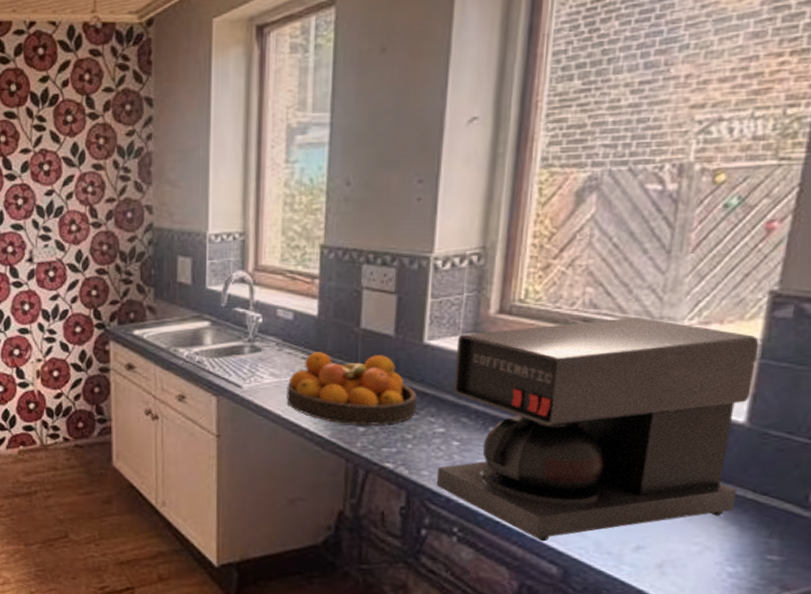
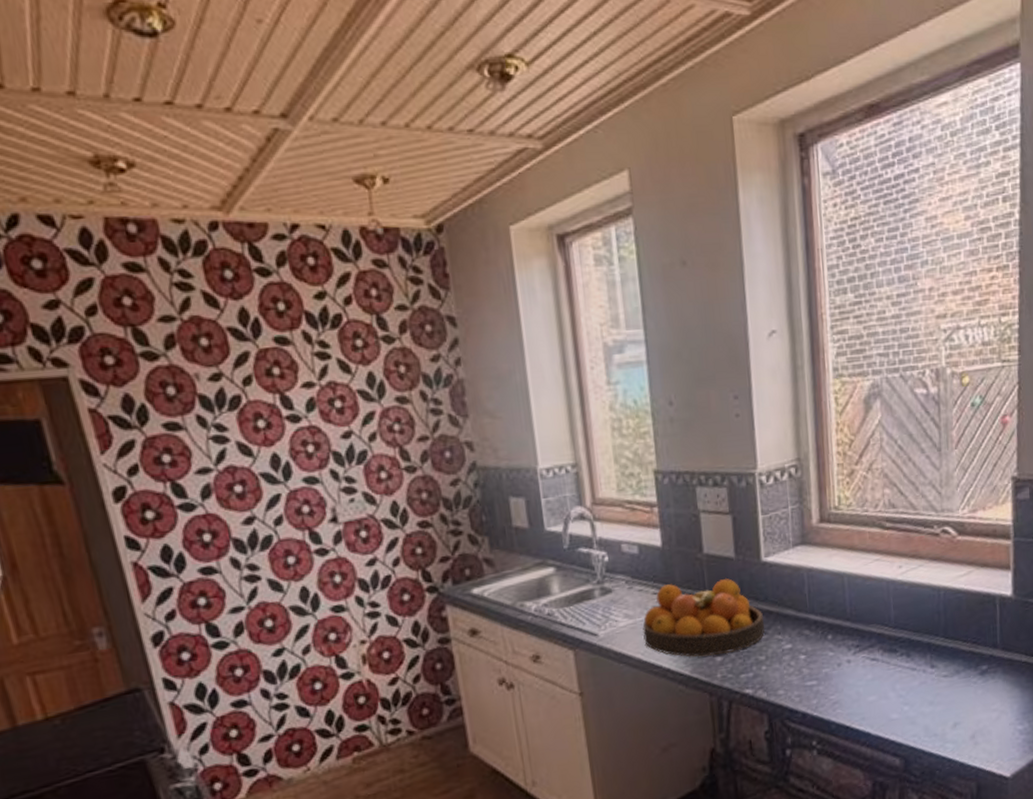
coffee maker: present [436,317,759,542] -> none [789,512,1015,737]

